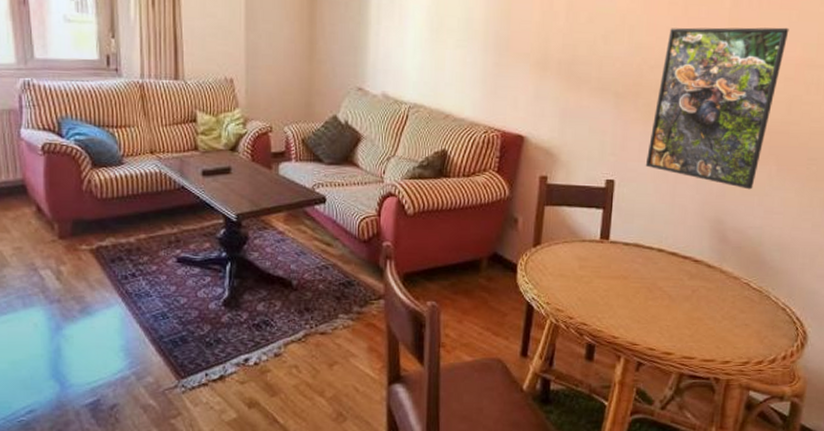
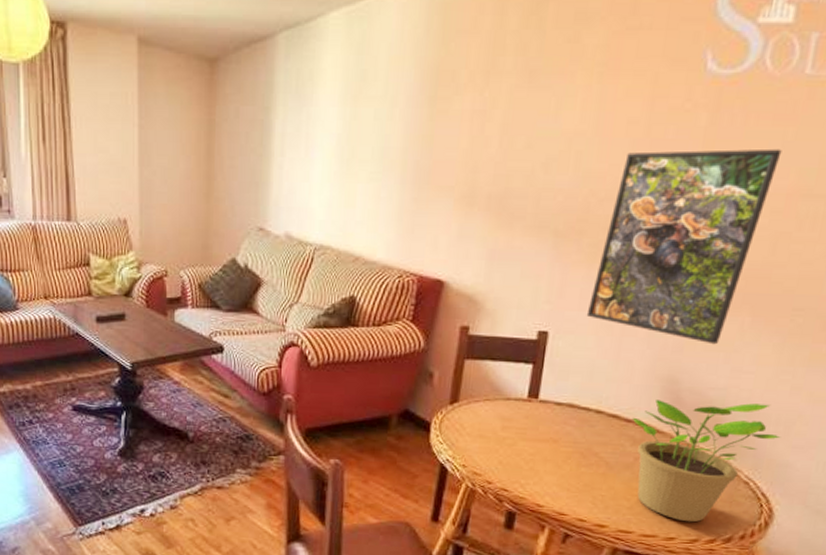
potted plant: none [688,238,808,347] -> present [632,399,781,523]

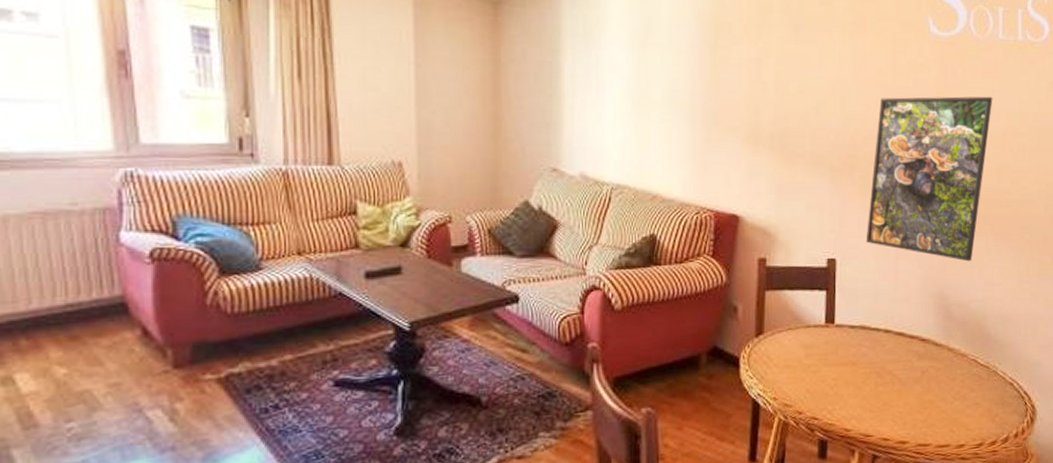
potted plant: present [632,399,781,523] -> none [915,311,1030,428]

